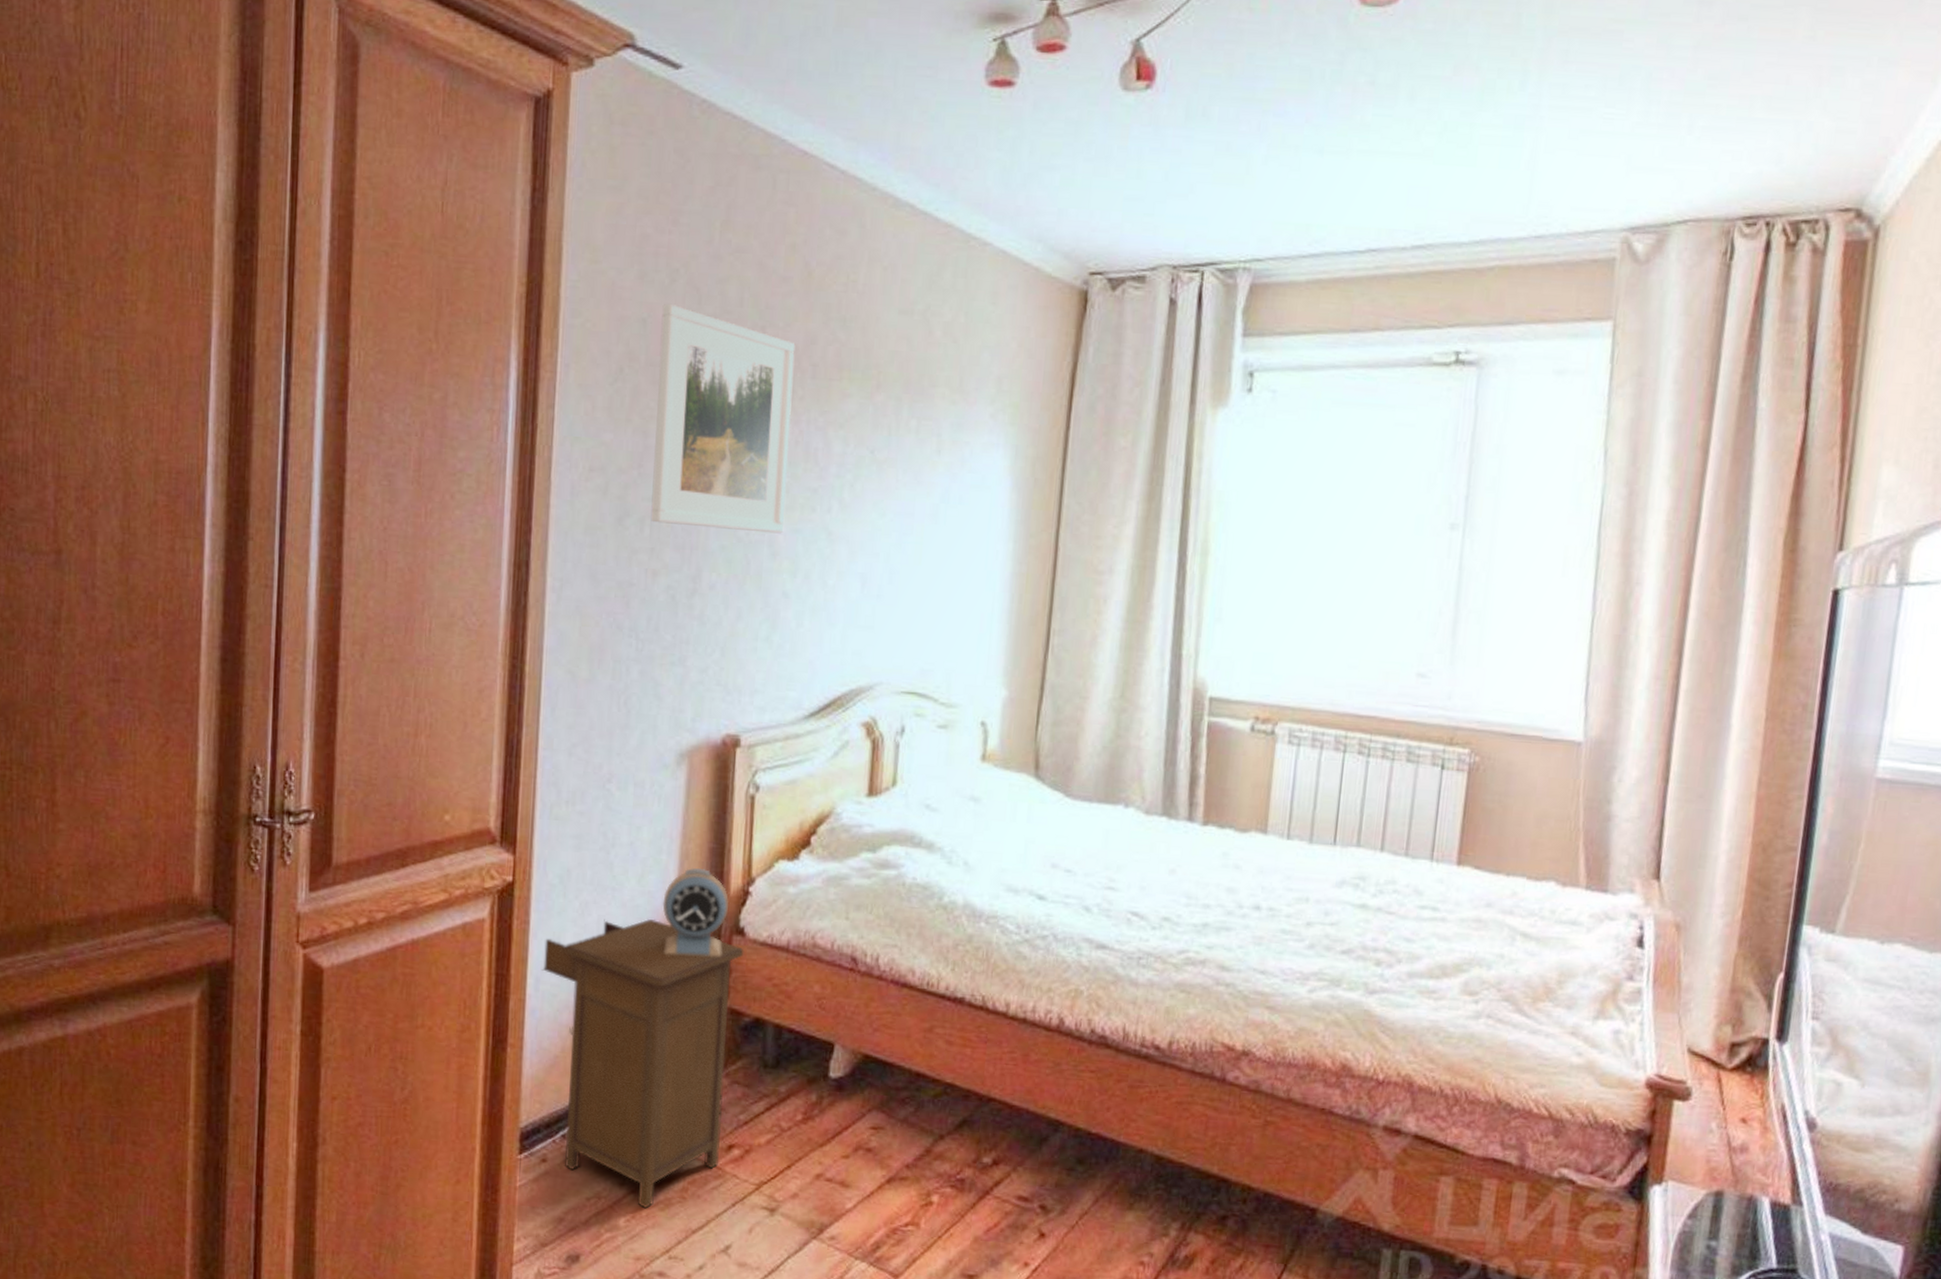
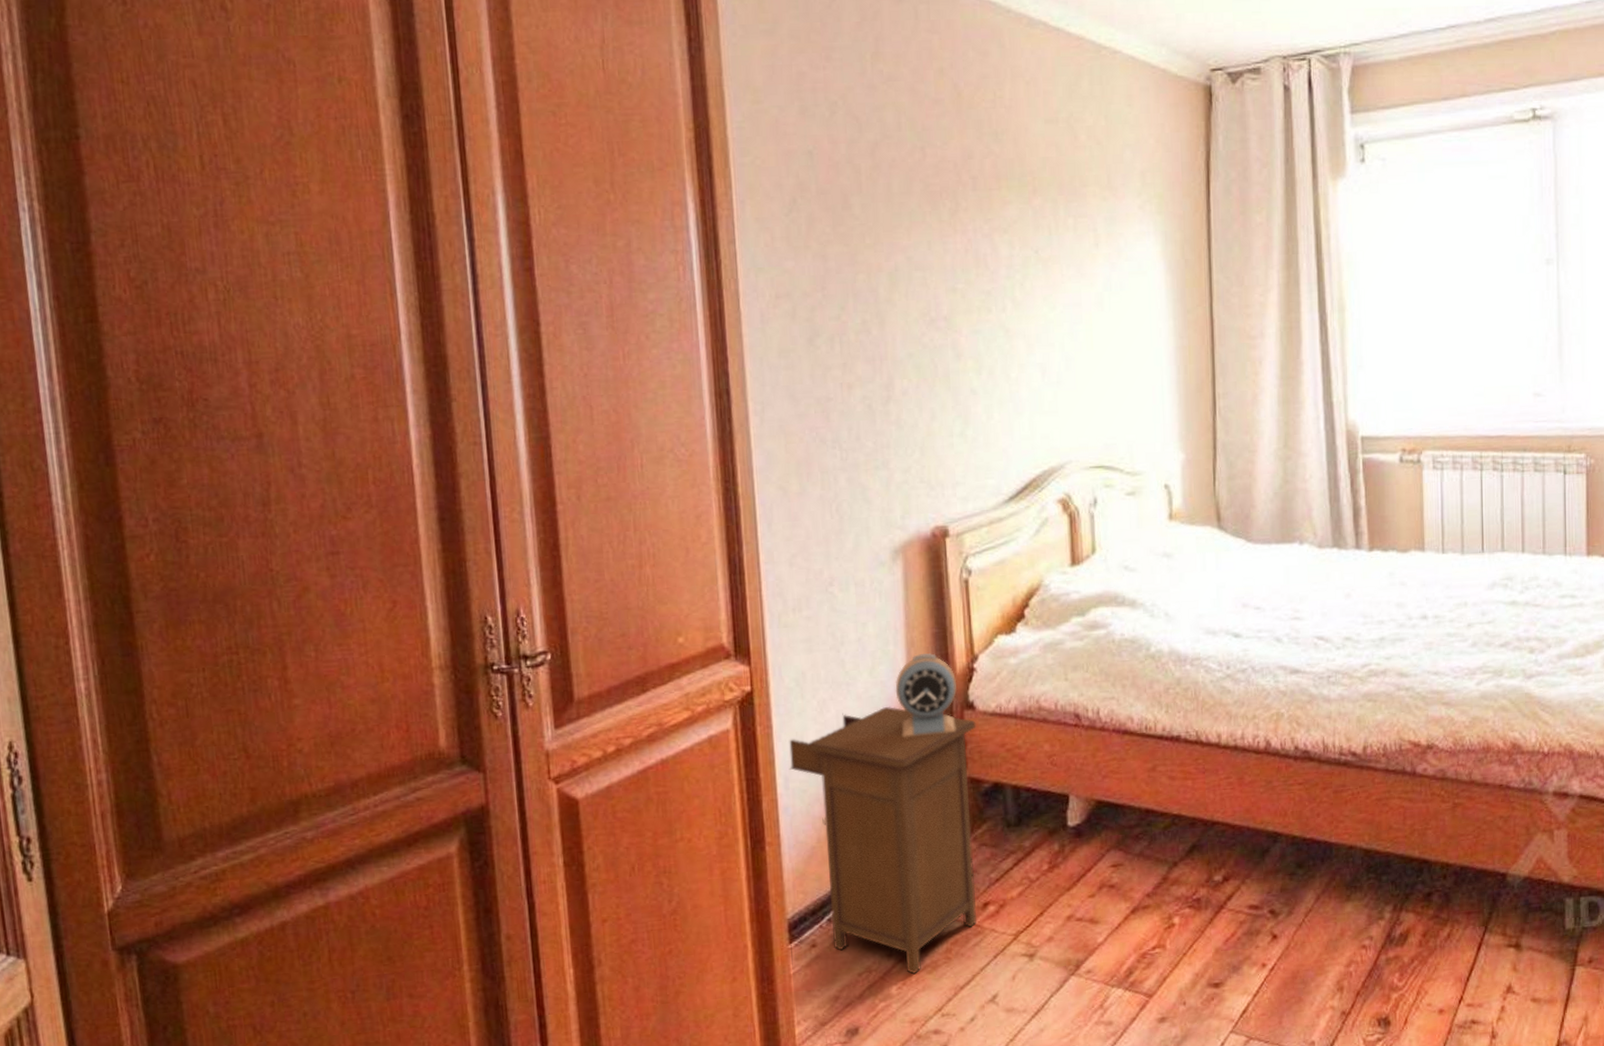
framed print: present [650,303,796,534] -> none [826,134,965,339]

